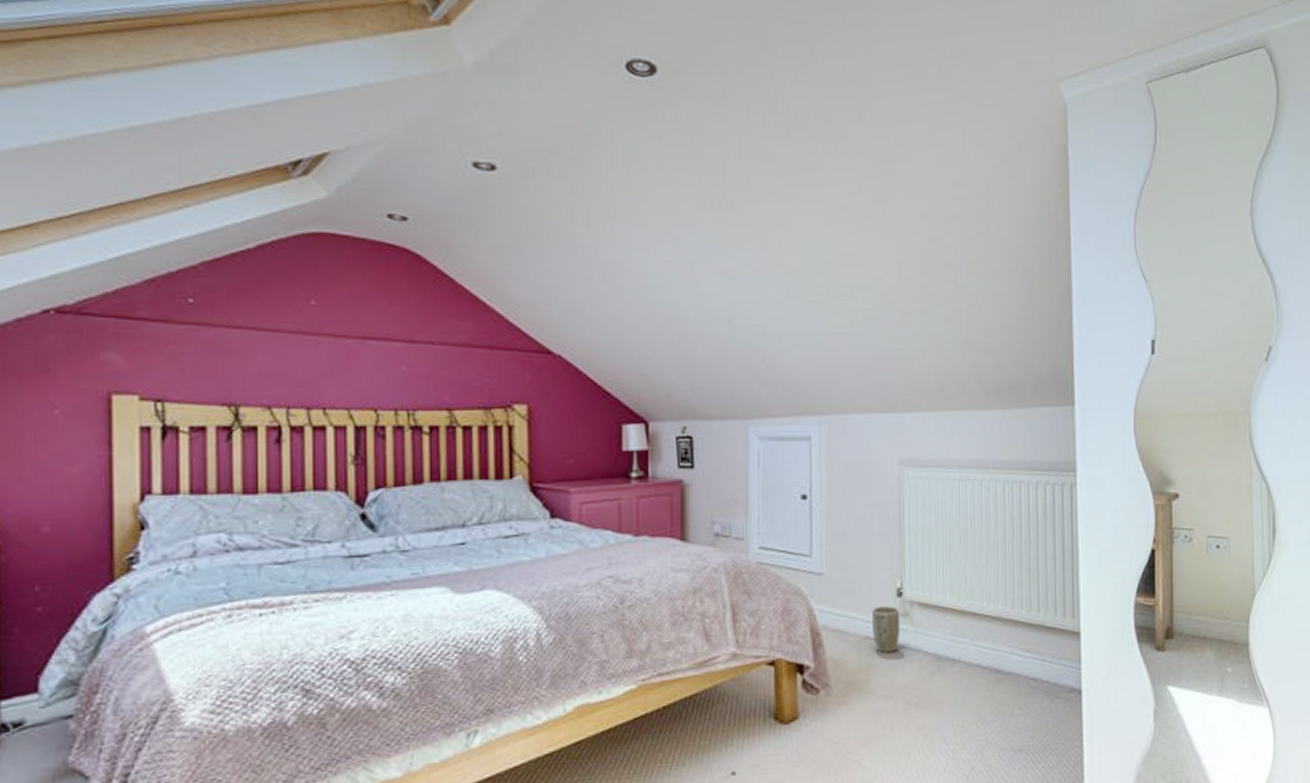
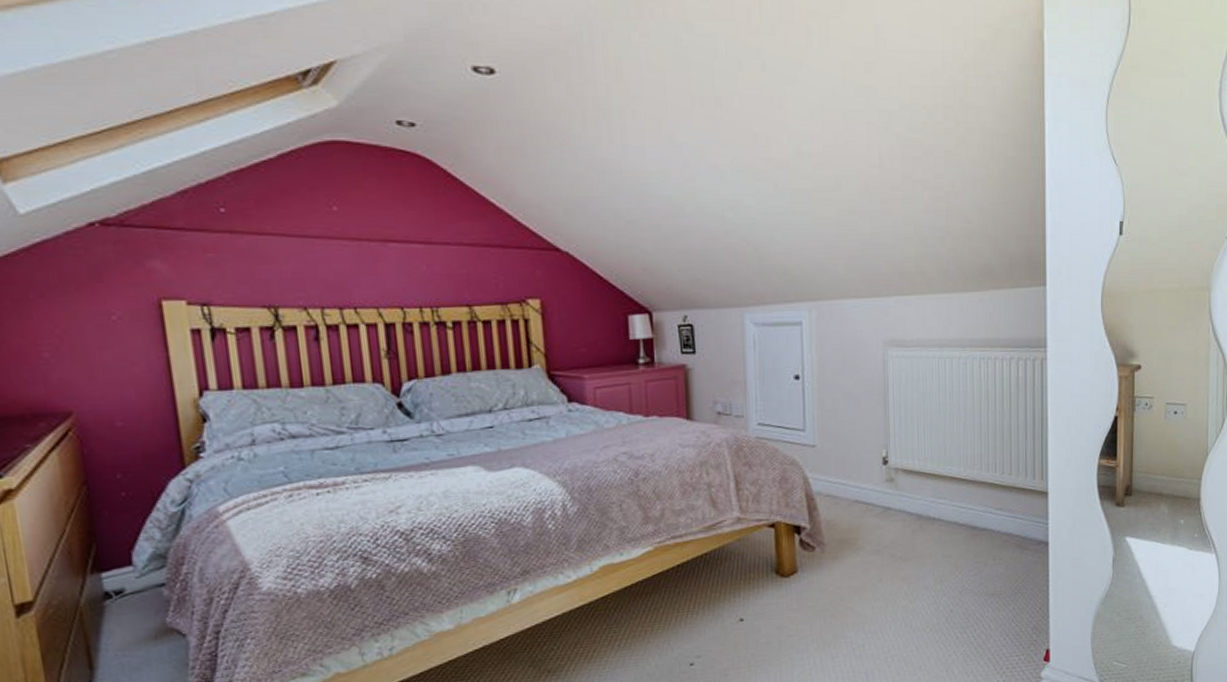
plant pot: present [872,606,901,652] -> none [861,473,887,514]

